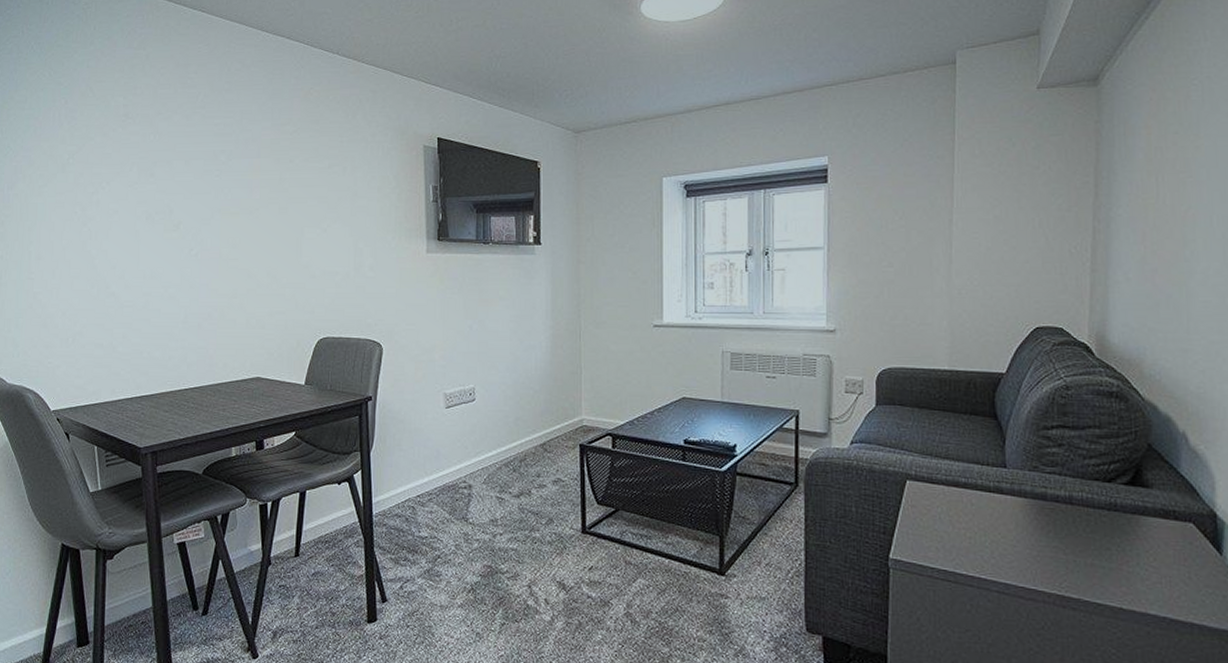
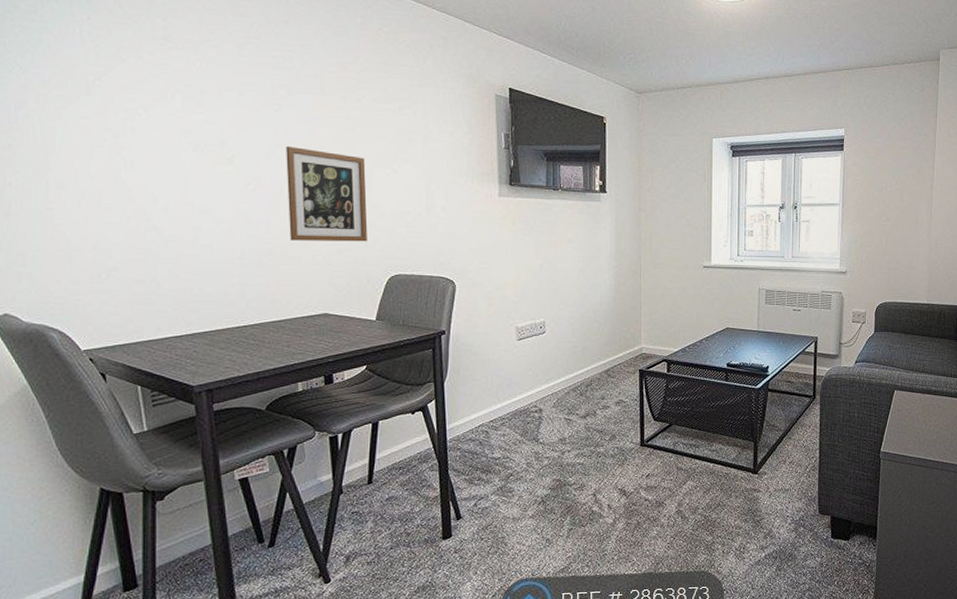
picture frame: none [225,210,298,304] -> present [286,146,368,242]

